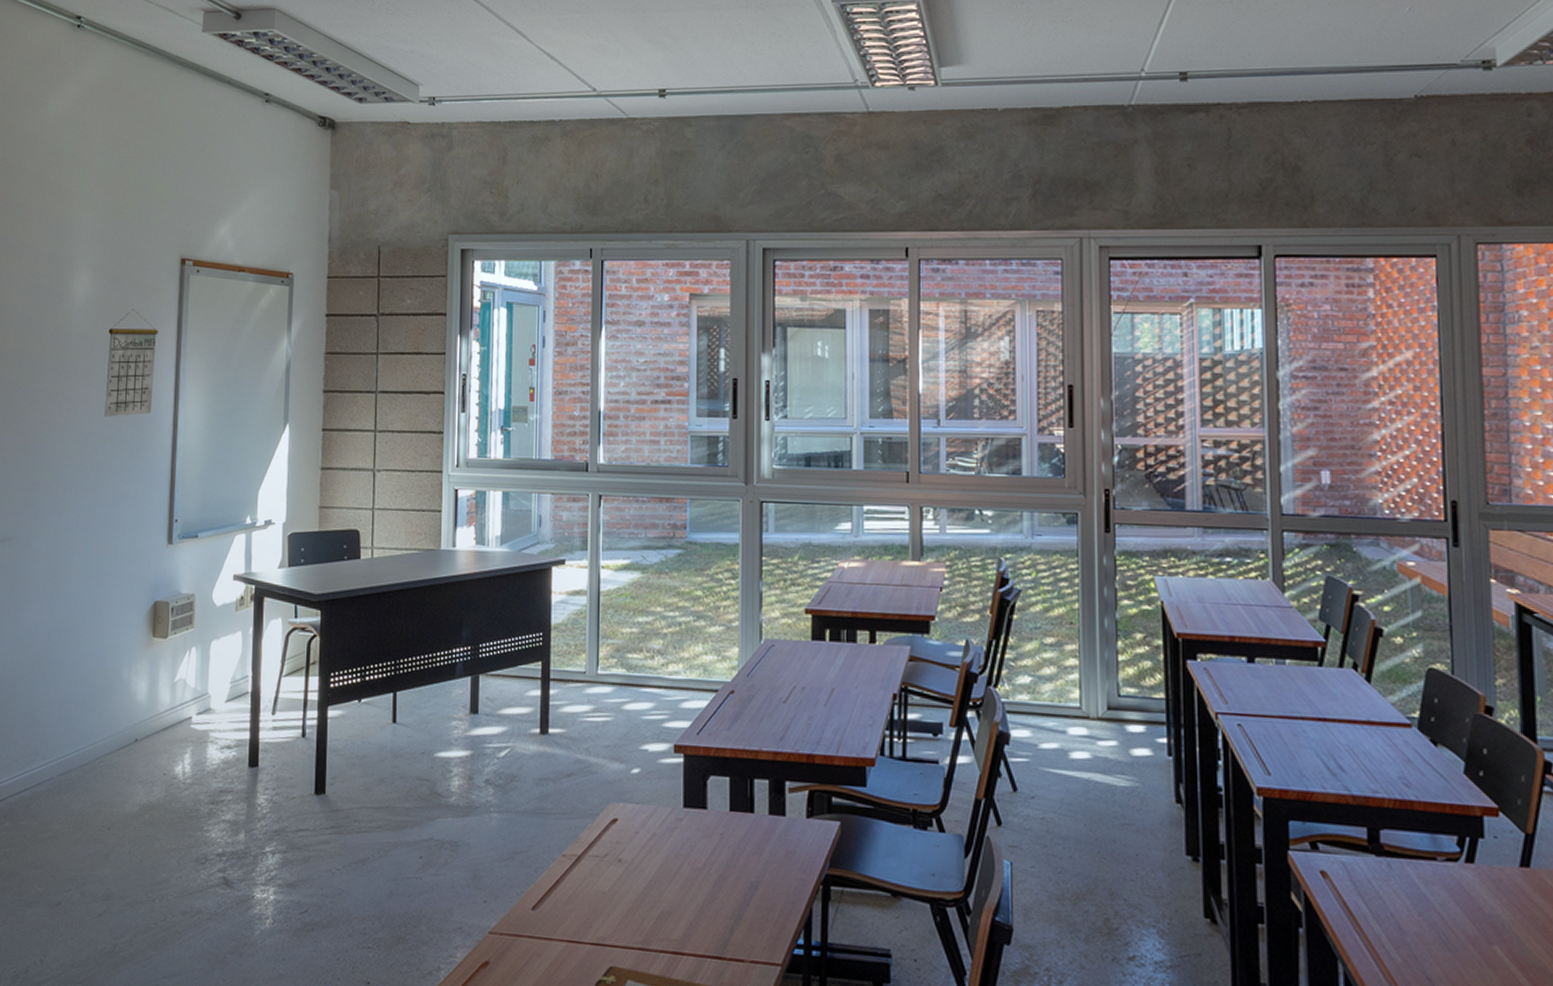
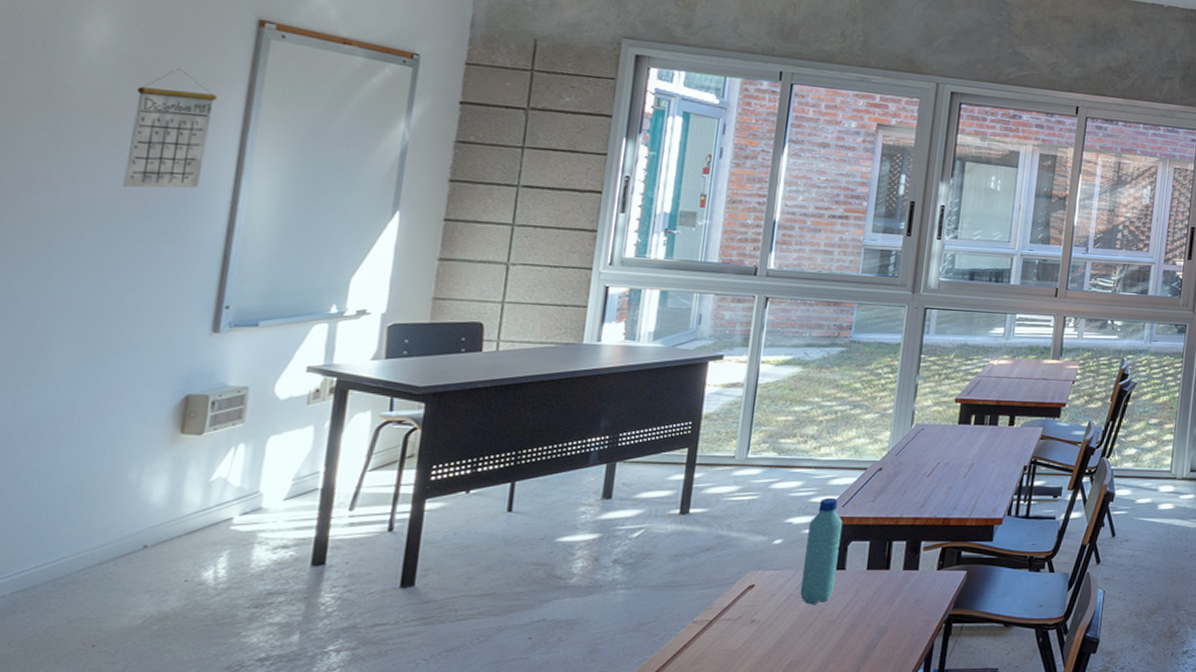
water bottle: none [663,722,700,847] -> present [800,497,843,604]

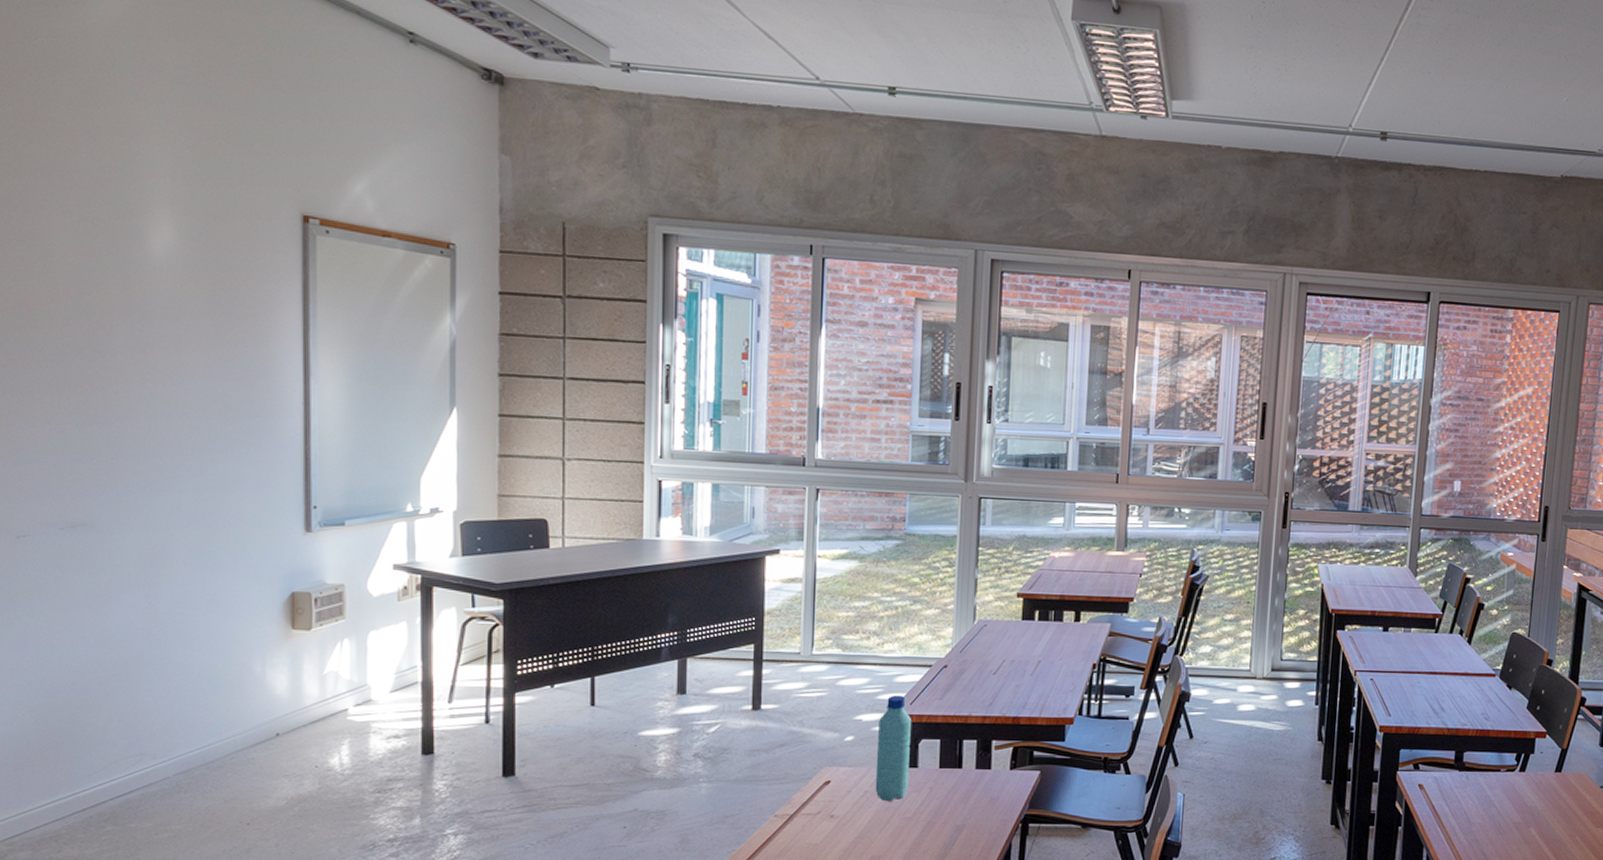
calendar: present [123,68,217,188] -> none [205,269,276,392]

